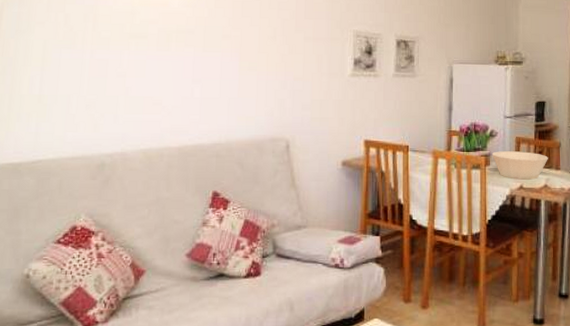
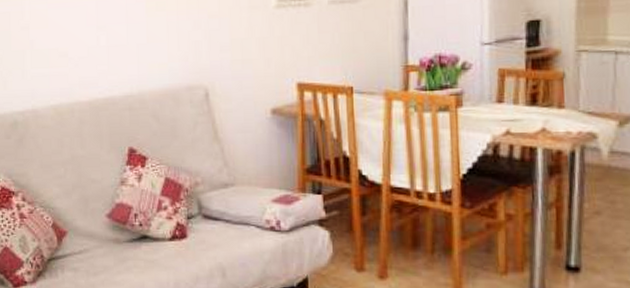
bowl: present [492,151,548,180] -> none [465,86,546,123]

